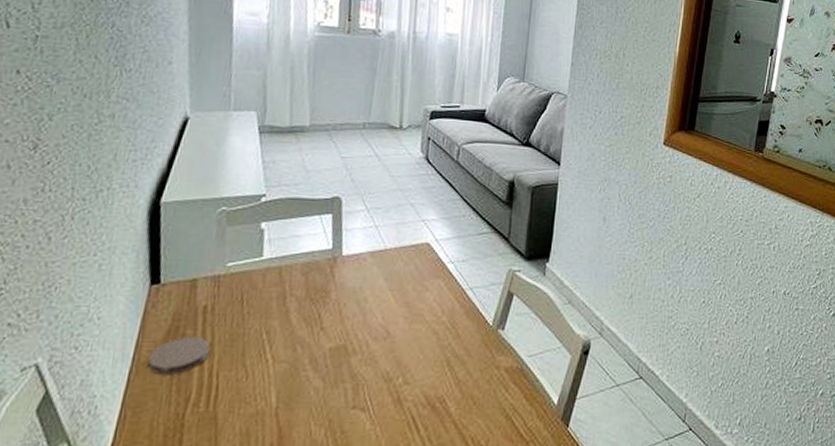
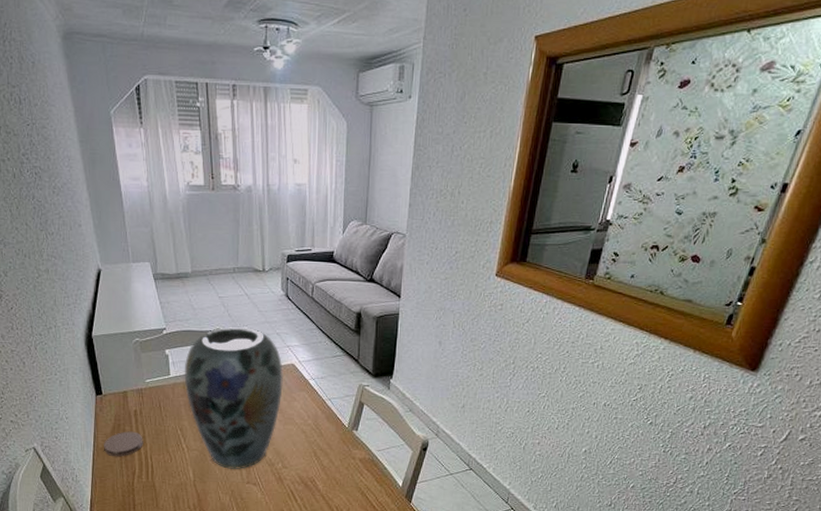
vase: none [280,194,416,390] -> present [184,326,284,470]

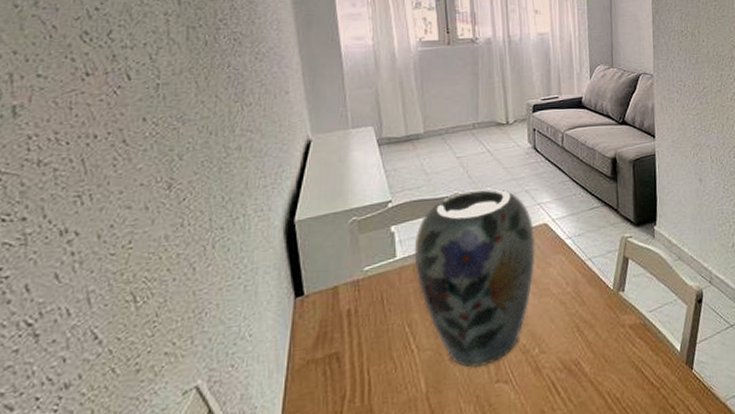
coaster: present [104,431,143,457] -> none [302,338,358,379]

